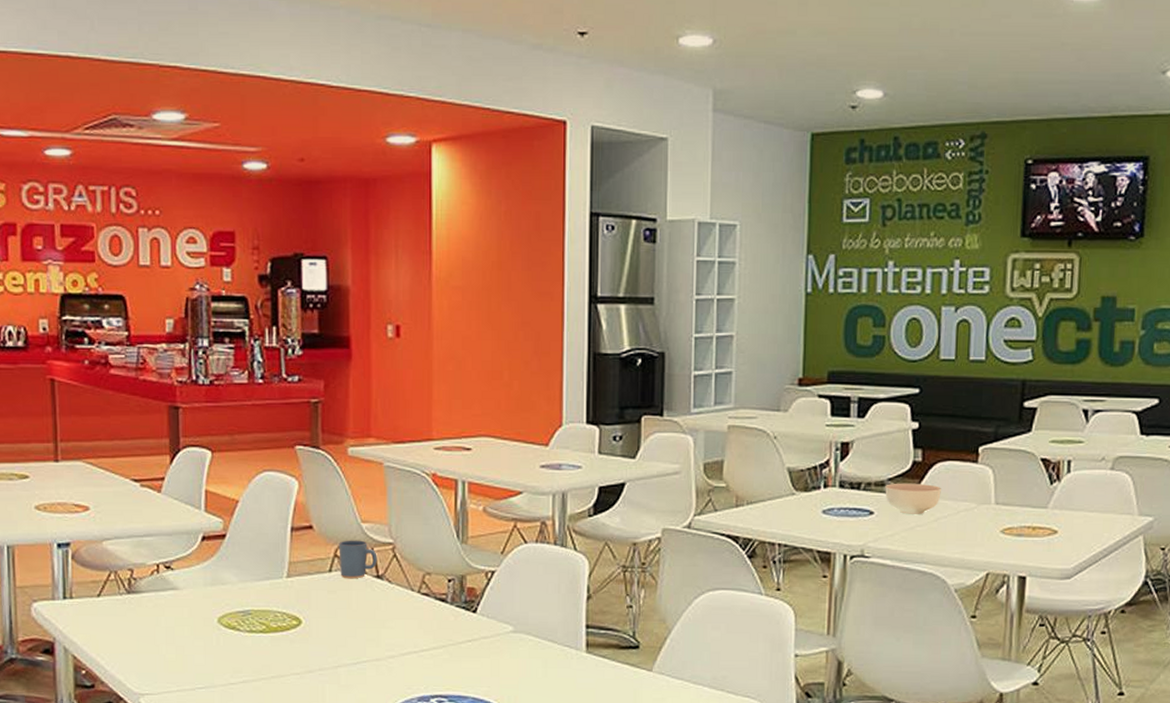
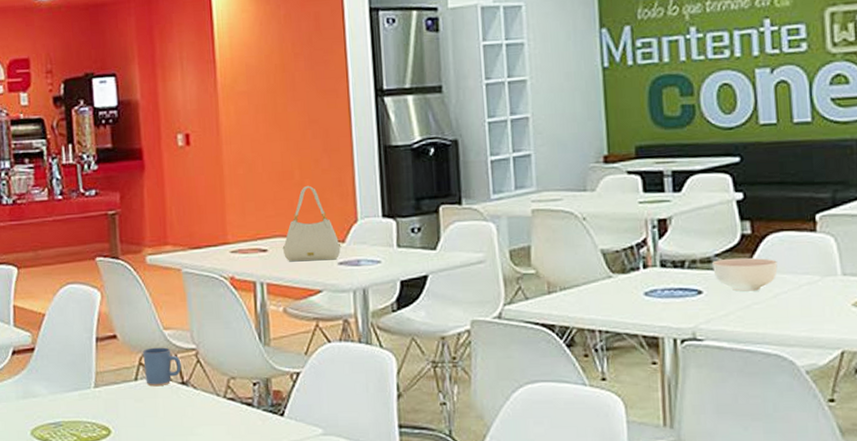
handbag: none [486,387,545,463] -> present [282,185,342,262]

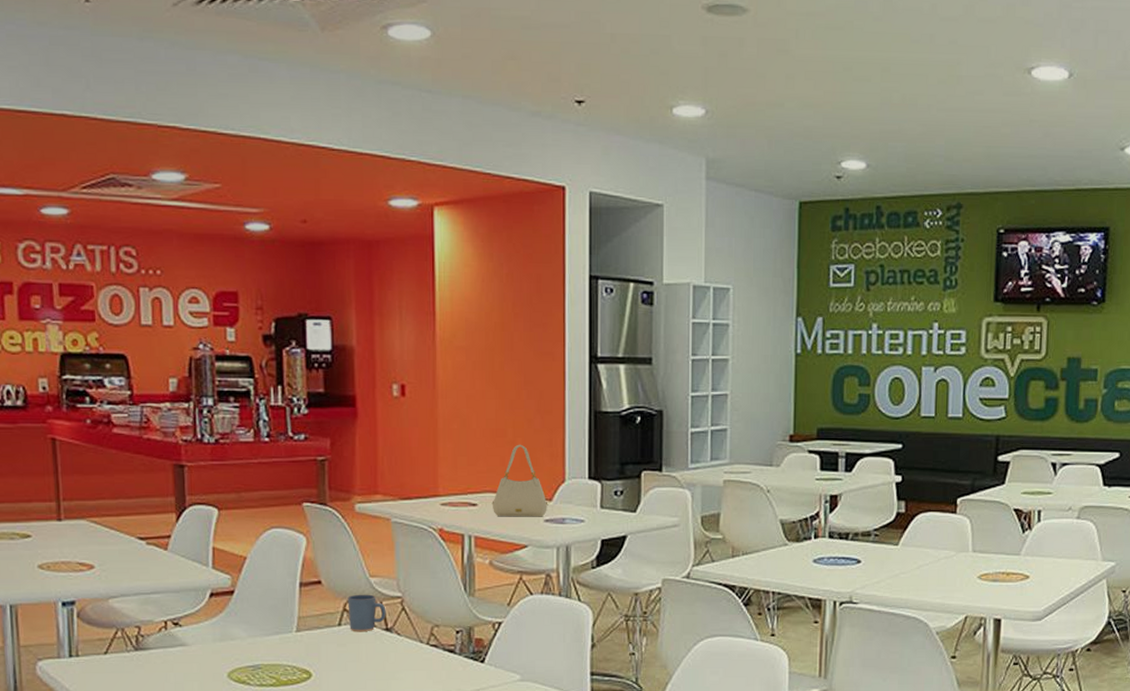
bowl: present [712,257,778,292] -> none [871,533,923,562]

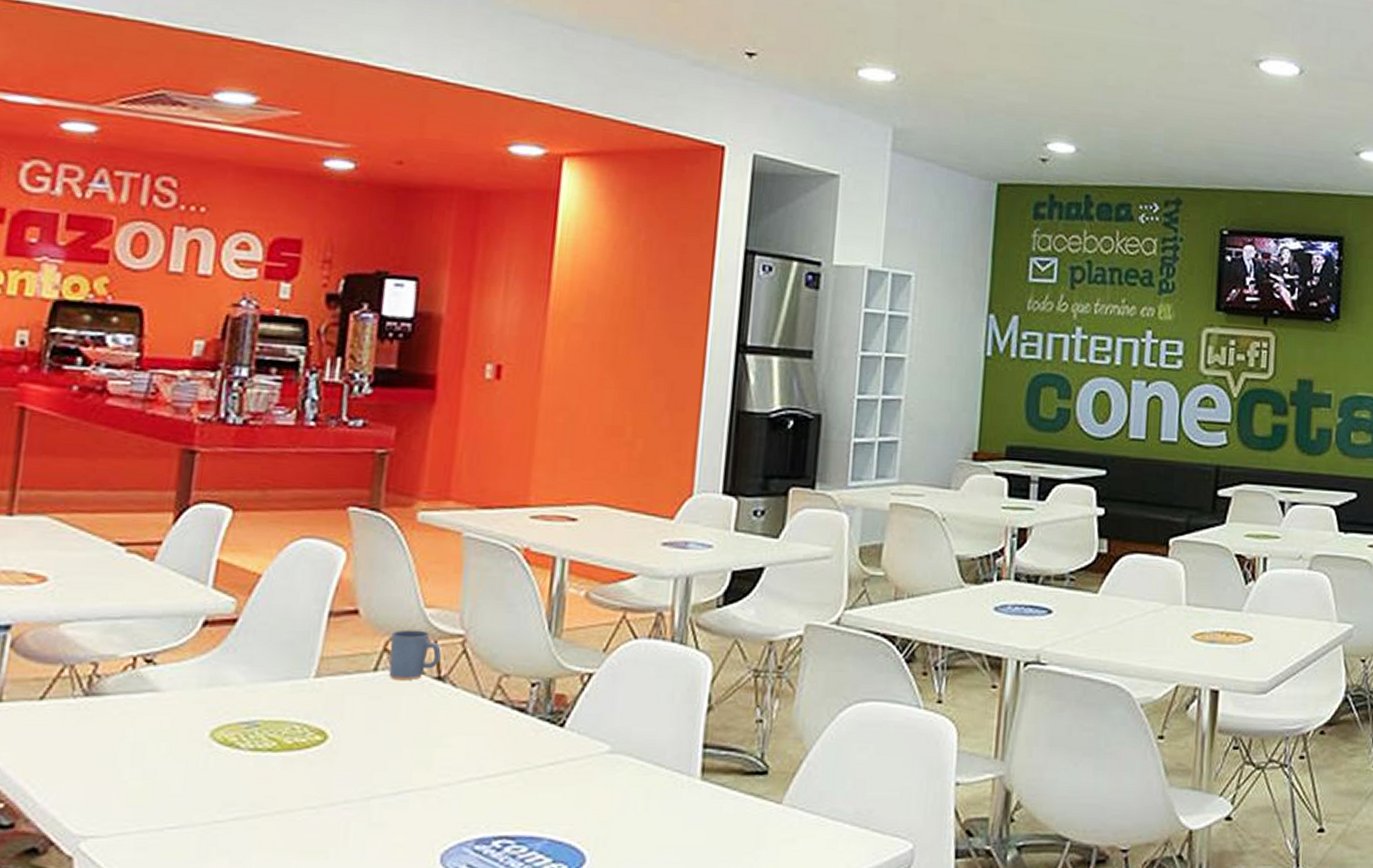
handbag: present [491,444,548,517] -> none [596,446,669,539]

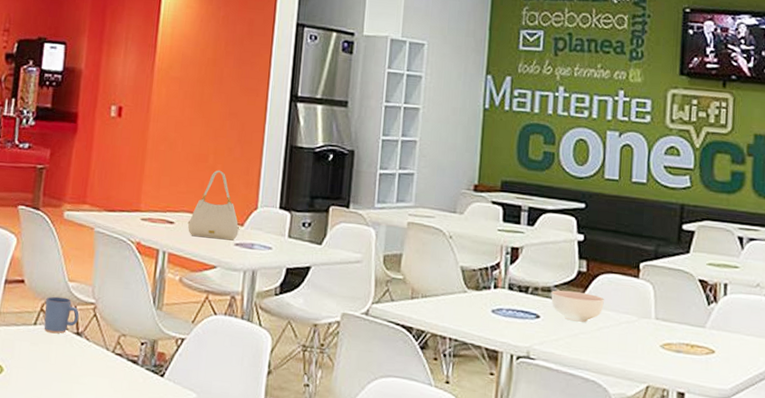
handbag: none [596,446,669,539] -> present [187,170,240,241]
bowl: none [1065,577,1128,615] -> present [551,290,604,323]

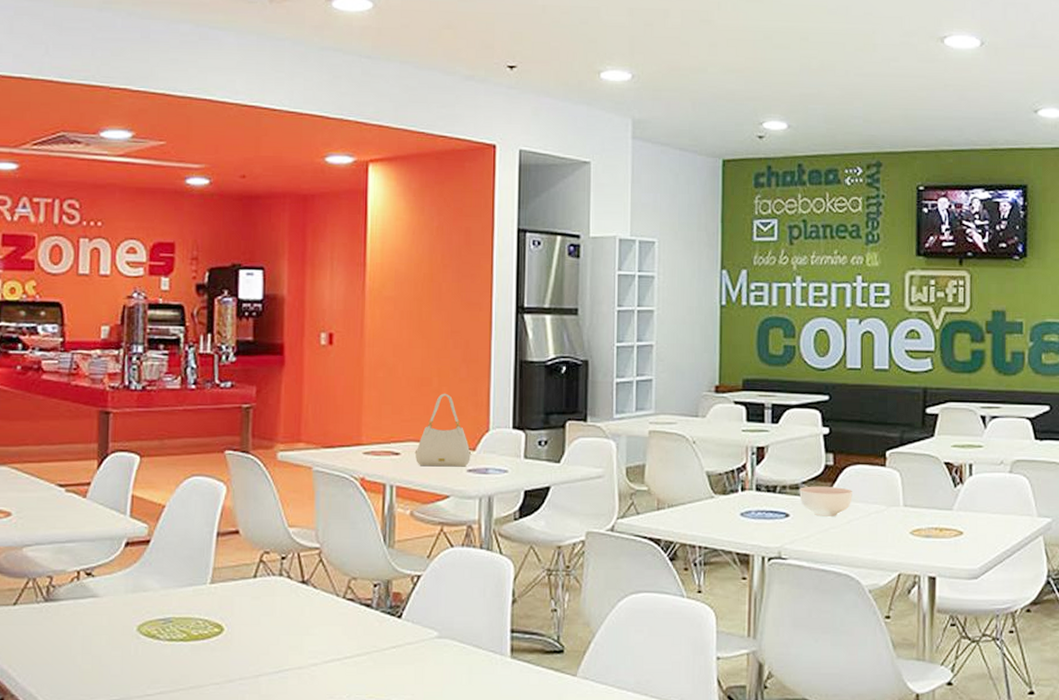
mug: present [44,296,79,333] -> none [264,545,303,584]

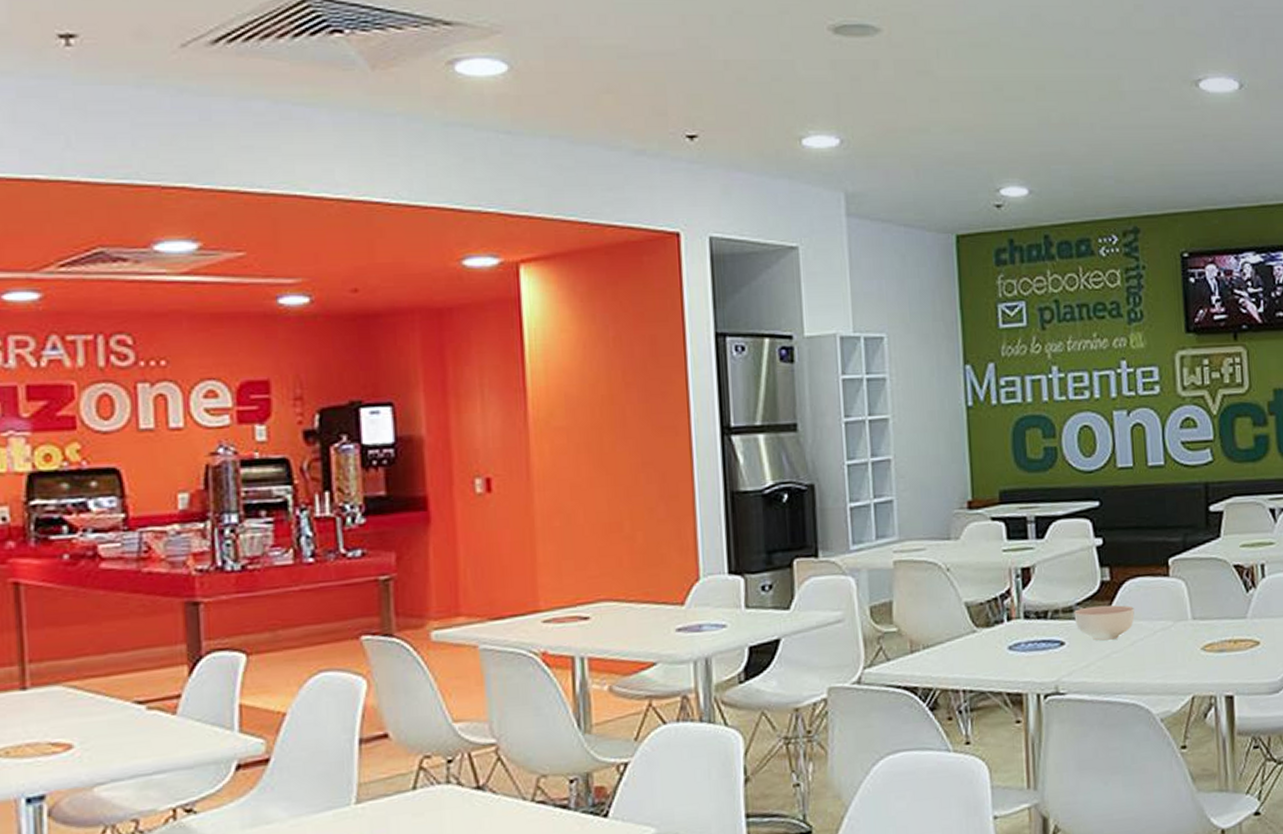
handbag: present [414,393,472,467] -> none [608,539,680,630]

